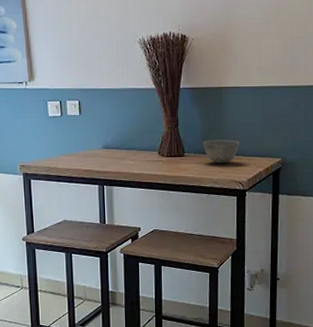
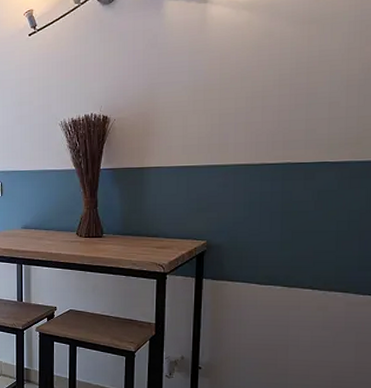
bowl: present [203,139,240,164] -> none [122,221,161,246]

